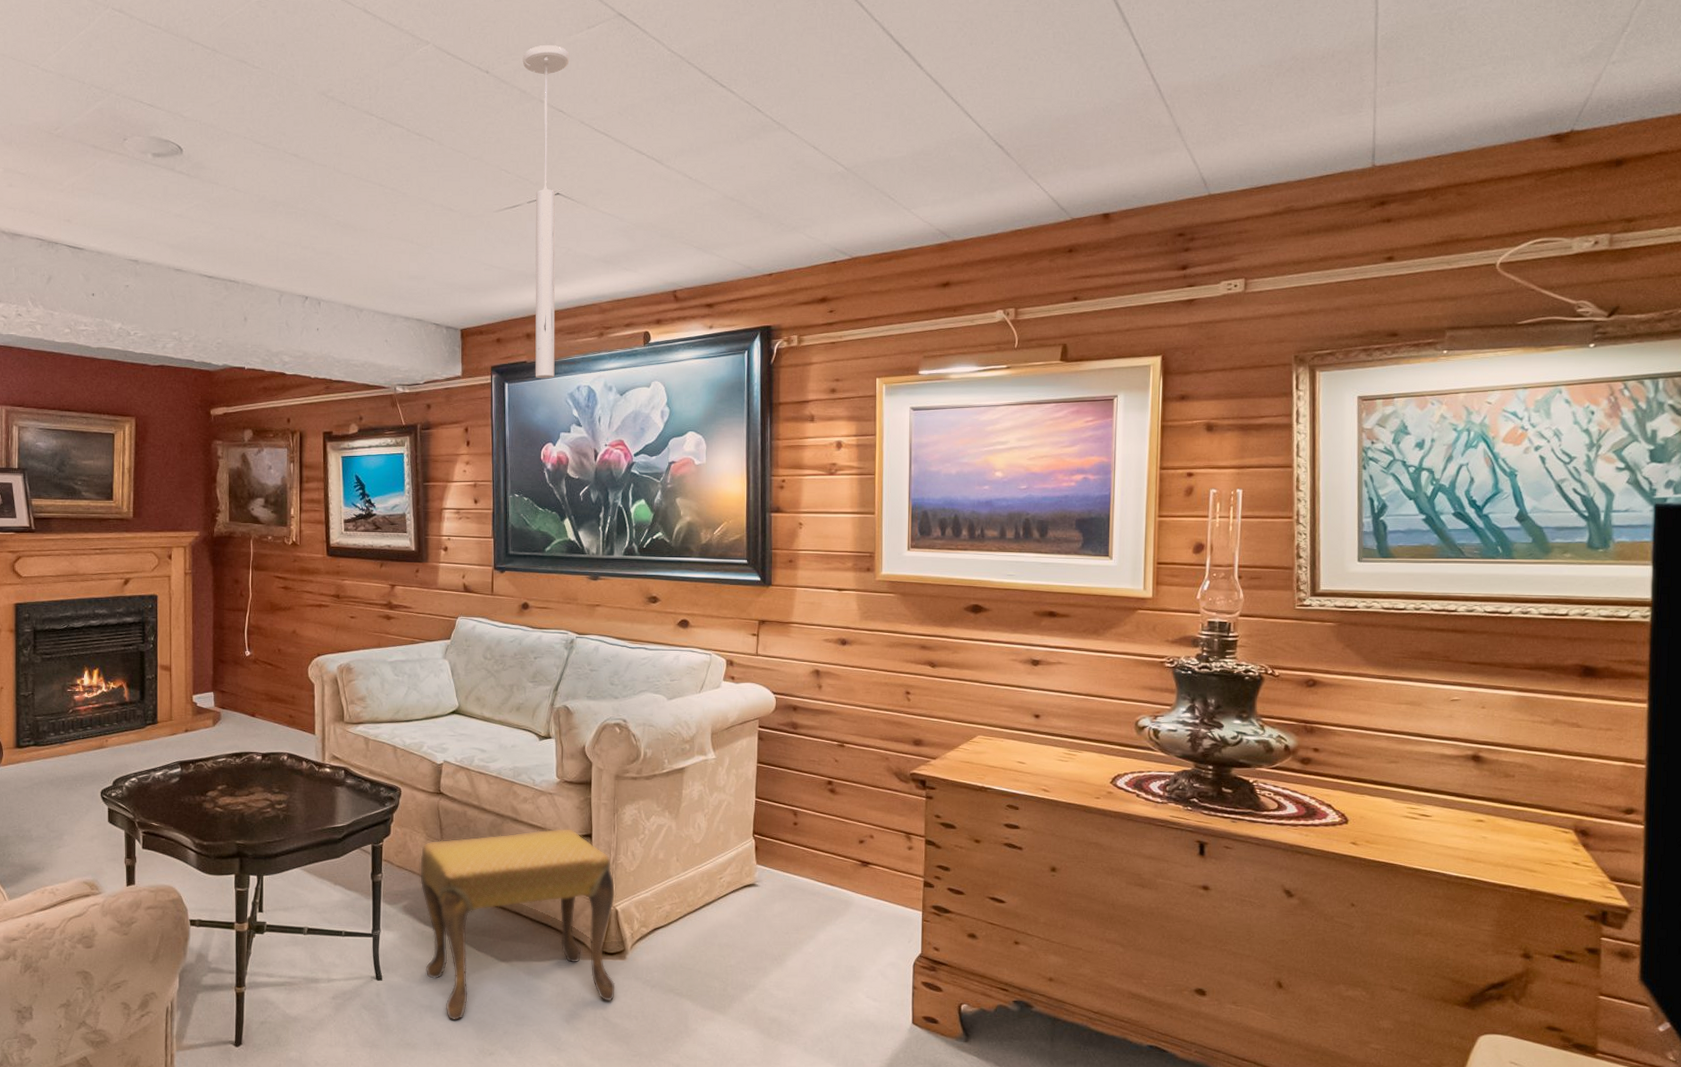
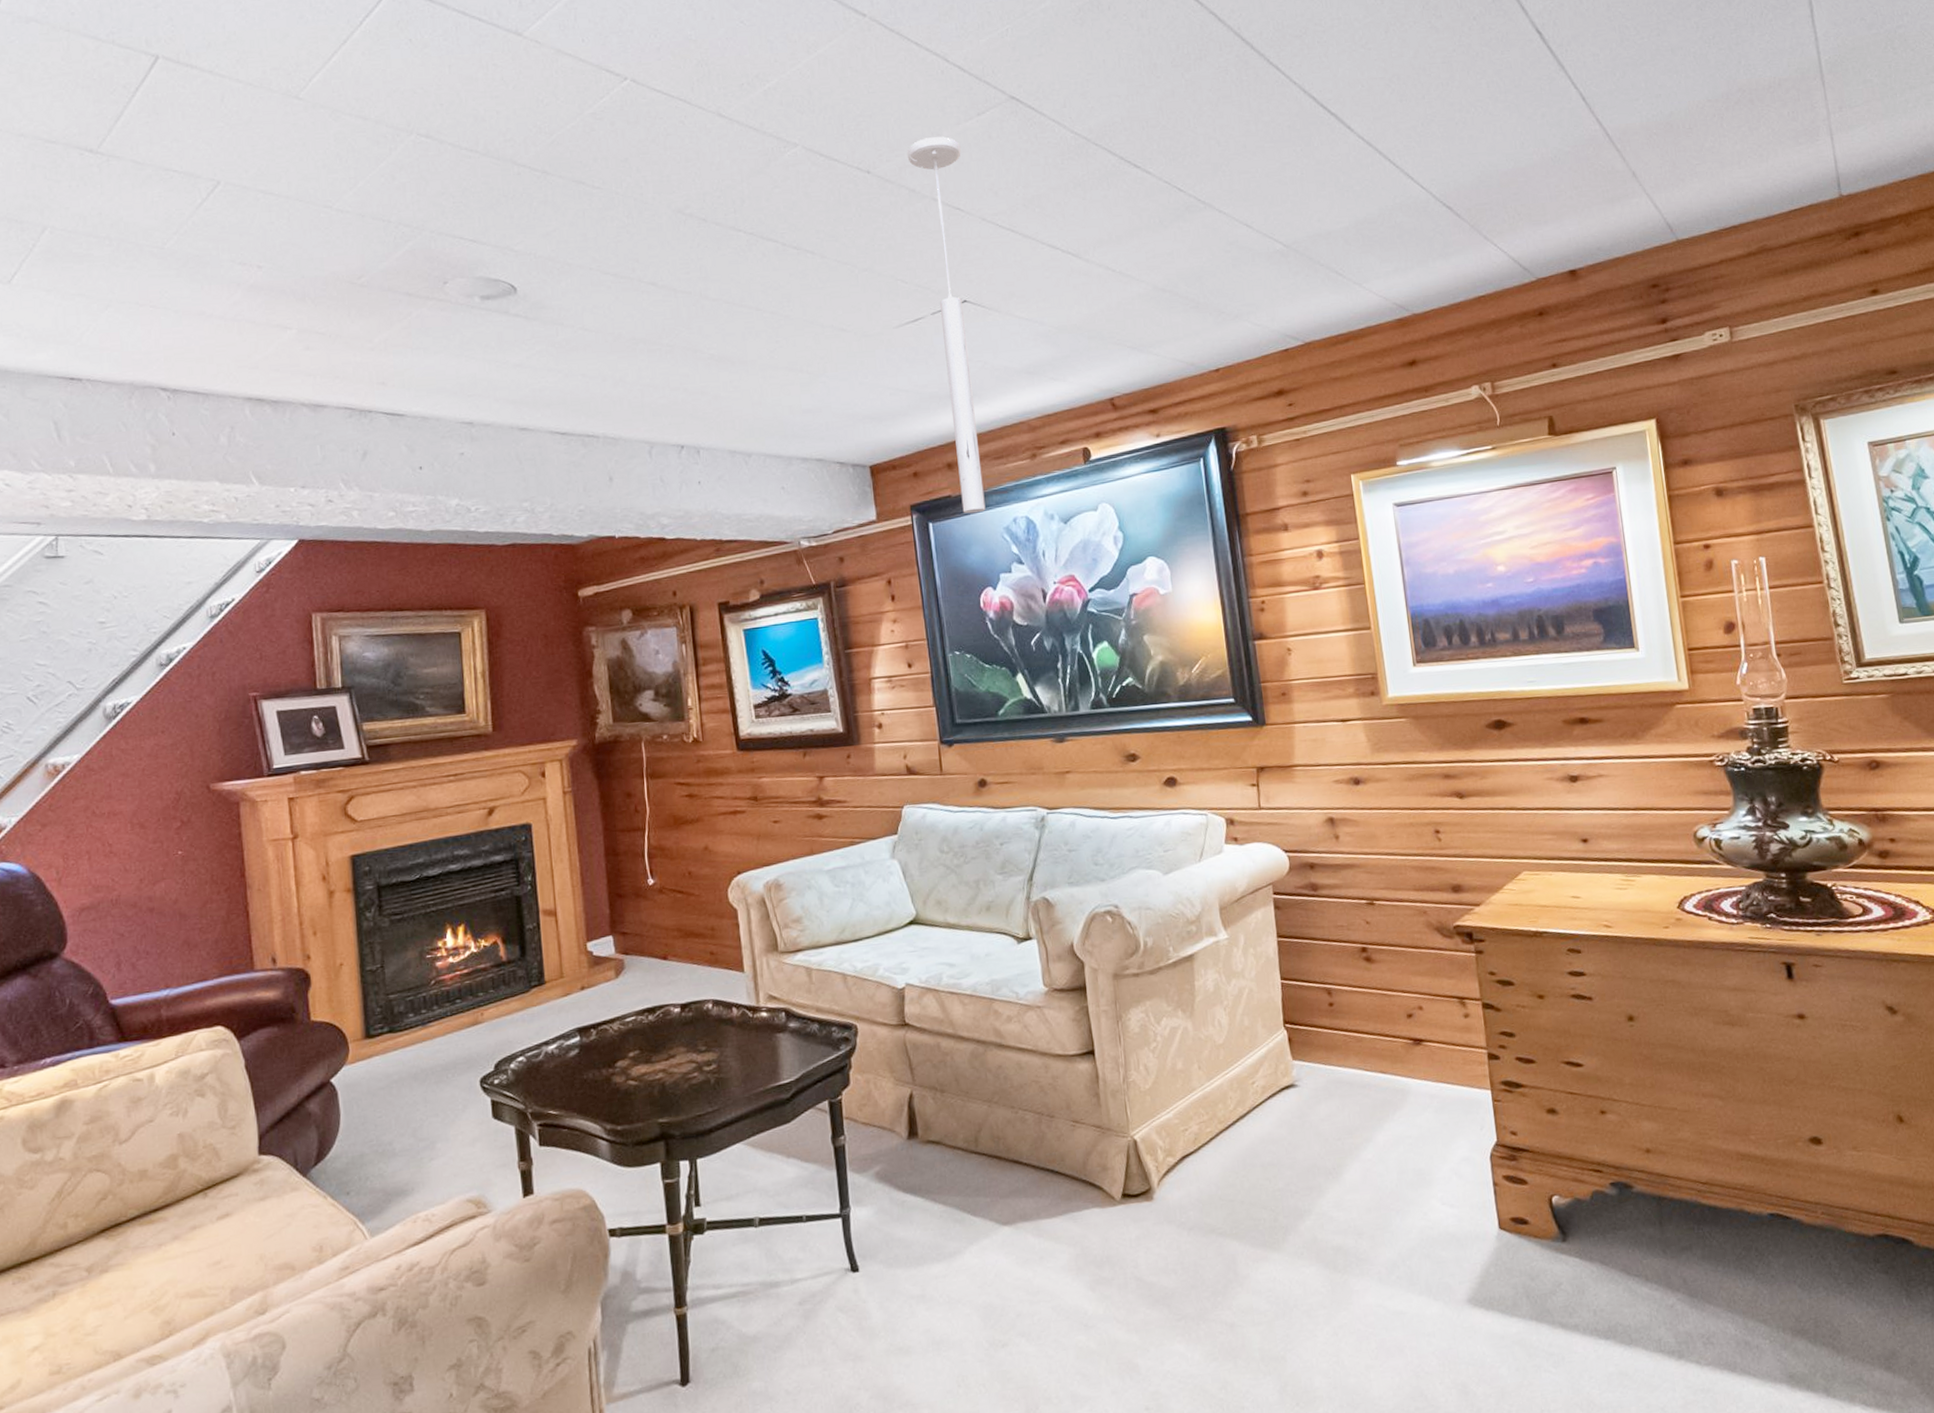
footstool: present [420,829,615,1021] -> none [889,1047,1147,1310]

